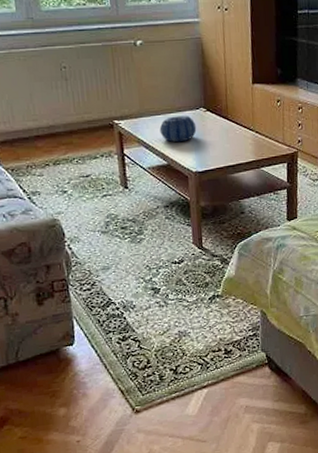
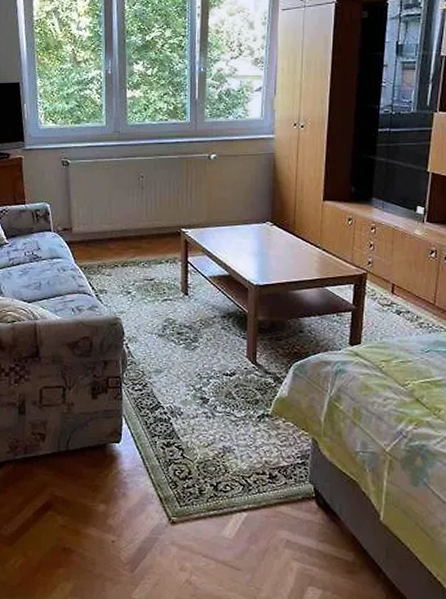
decorative bowl: present [159,115,197,143] -> none [224,228,261,254]

